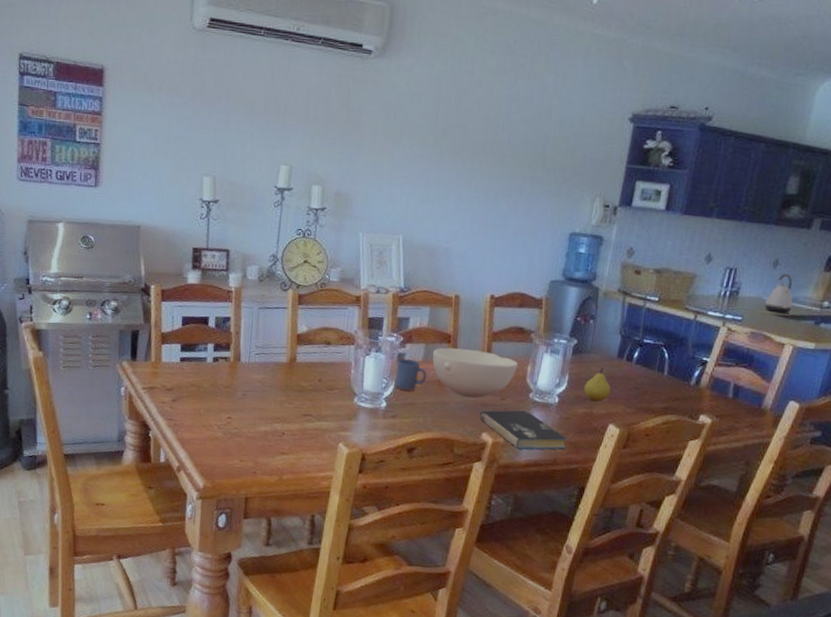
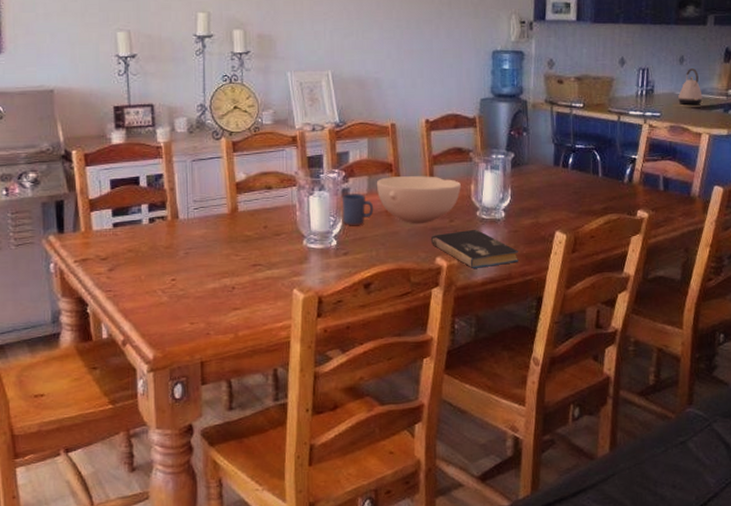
fruit: present [584,367,611,402] -> none [527,177,553,211]

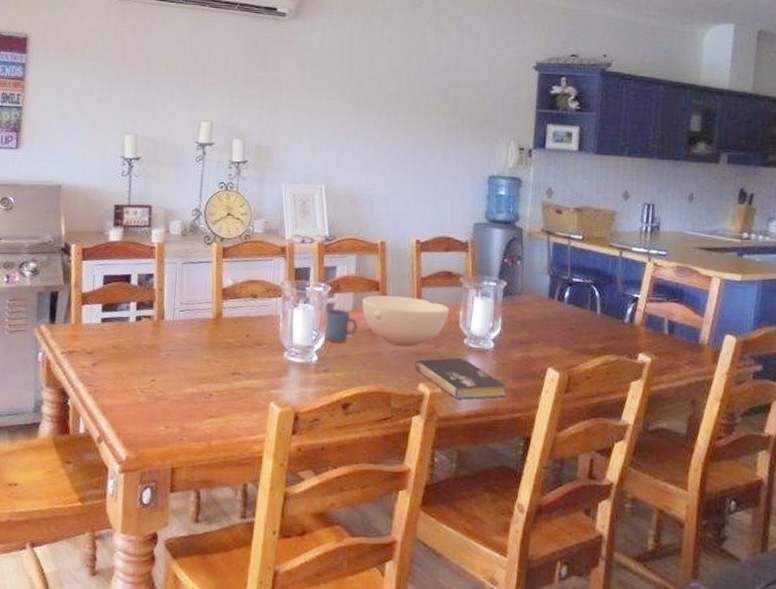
kettle: present [678,68,703,106] -> none [687,207,714,247]

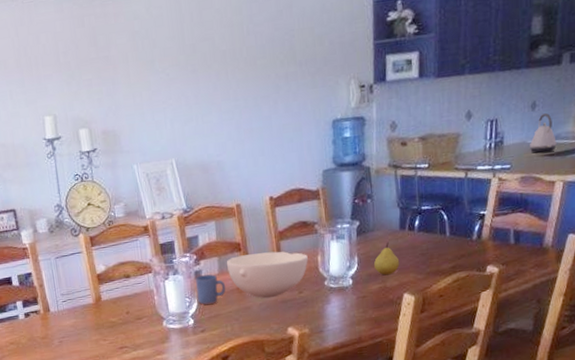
book: present [414,357,506,400] -> none [281,298,368,335]
fruit: none [519,308,546,345] -> present [374,242,400,276]
kettle: none [687,207,714,247] -> present [530,113,557,154]

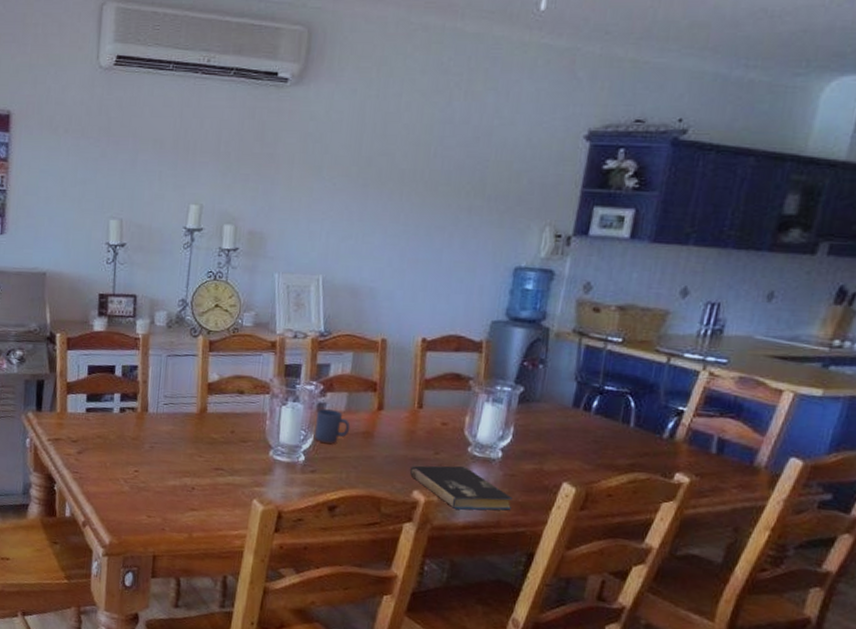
bowl: present [226,251,308,299] -> none [356,396,454,452]
book: none [281,298,368,335] -> present [409,465,512,511]
fruit: present [374,242,400,276] -> none [532,418,565,457]
kettle: present [530,113,557,154] -> none [756,308,794,355]

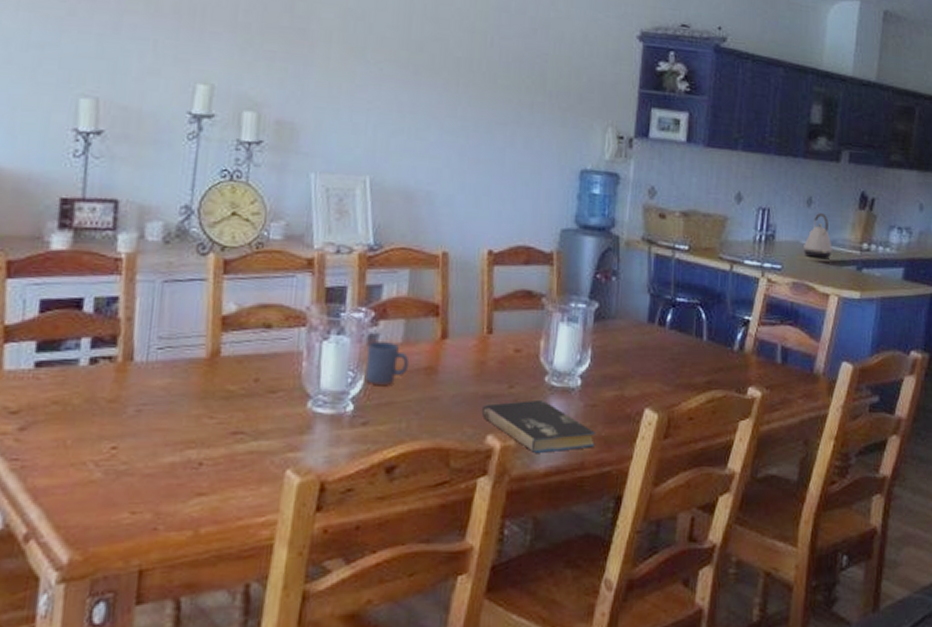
kettle: none [756,308,794,355] -> present [804,213,832,259]

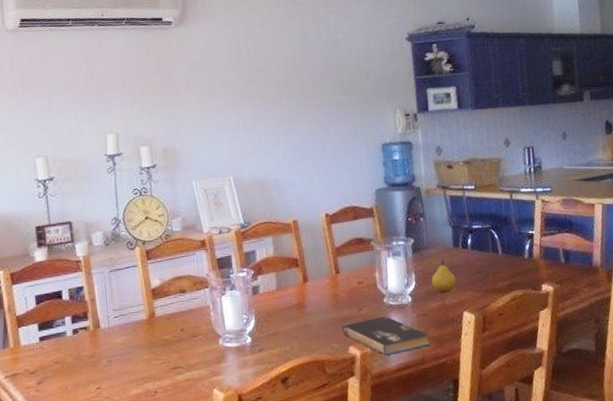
mug: present [366,340,410,386] -> none [252,289,284,323]
fruit: none [612,336,644,381] -> present [431,259,457,293]
kettle: present [804,213,832,259] -> none [566,143,591,178]

